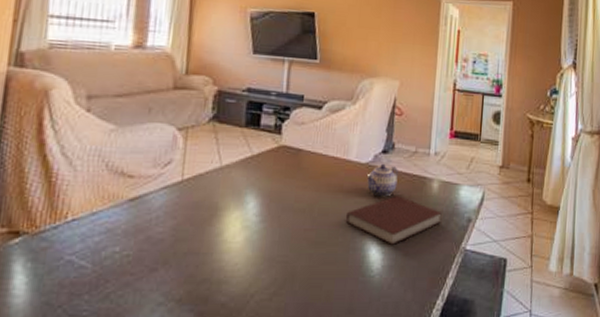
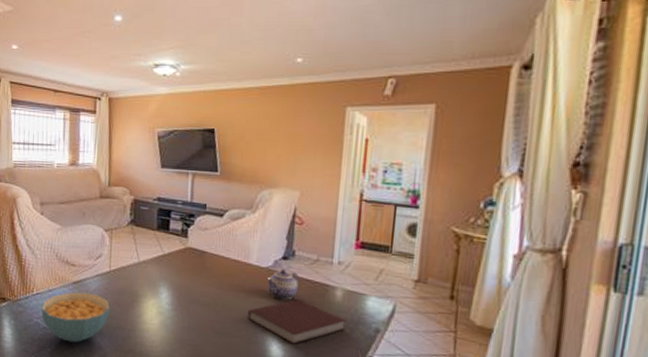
cereal bowl: none [77,211,180,282] -> present [41,292,110,343]

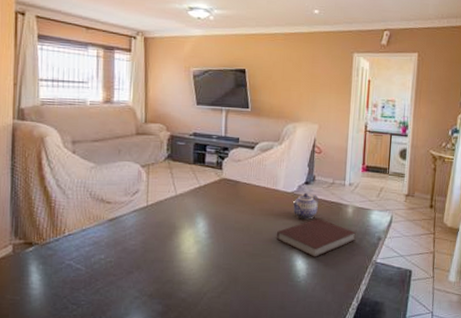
cereal bowl: present [41,292,110,343] -> none [73,229,147,281]

